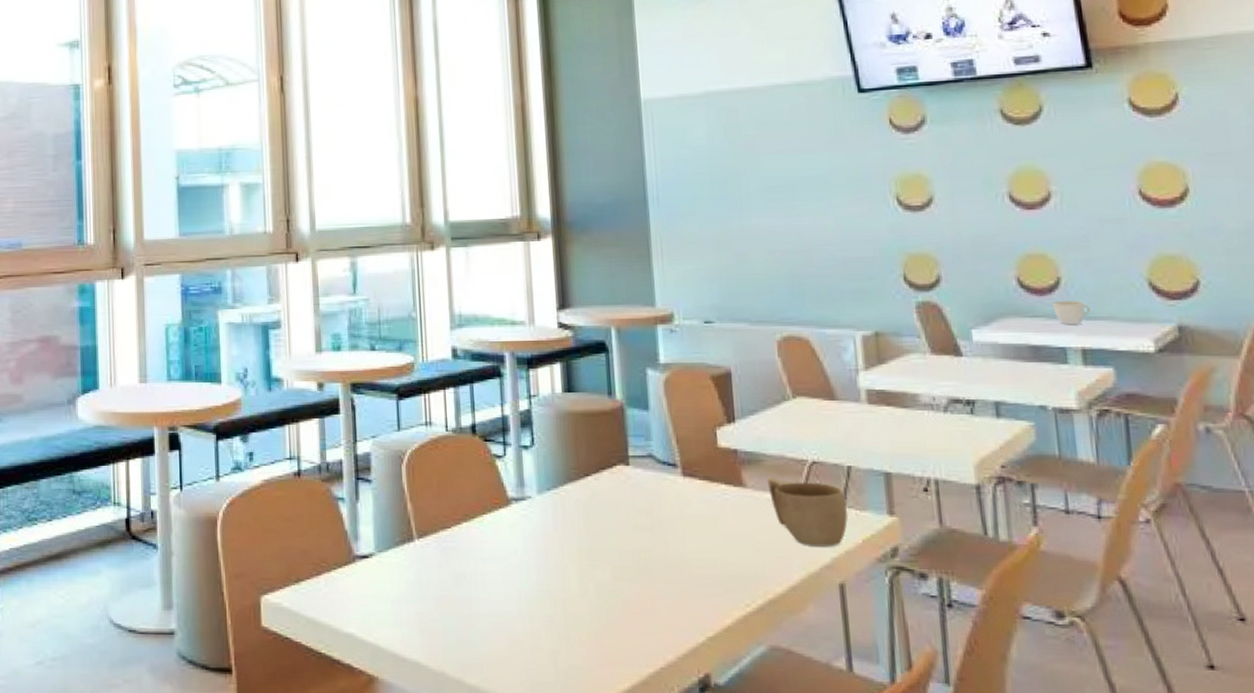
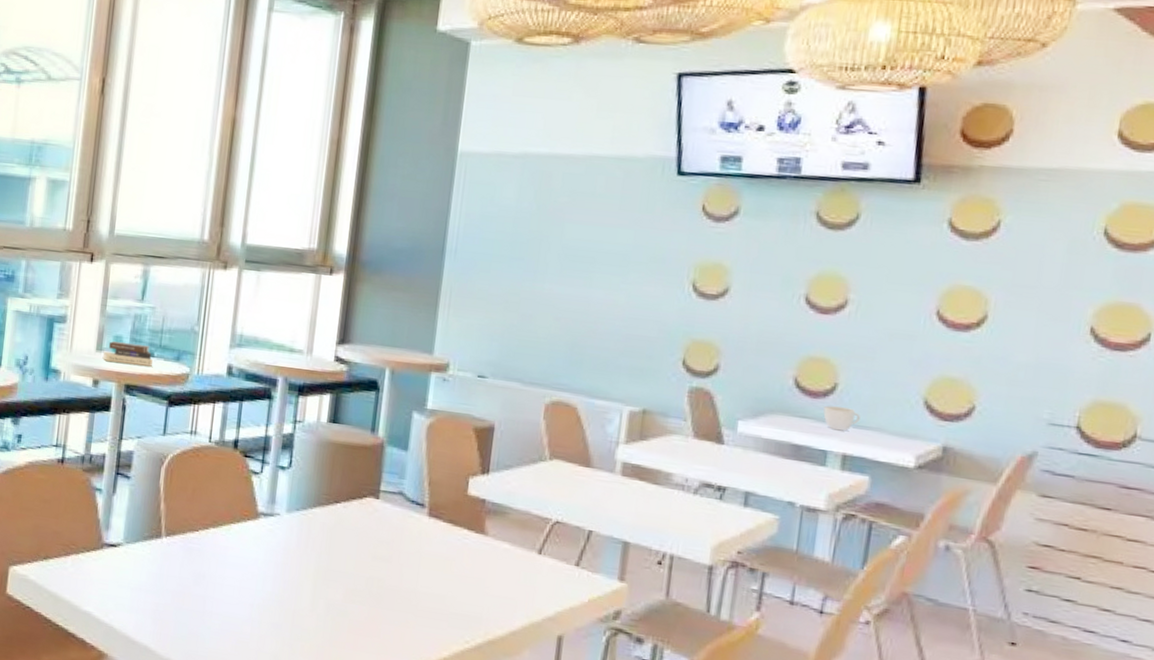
books: none [323,340,375,363] -> present [102,341,153,367]
cup: present [767,476,848,547] -> none [508,529,582,601]

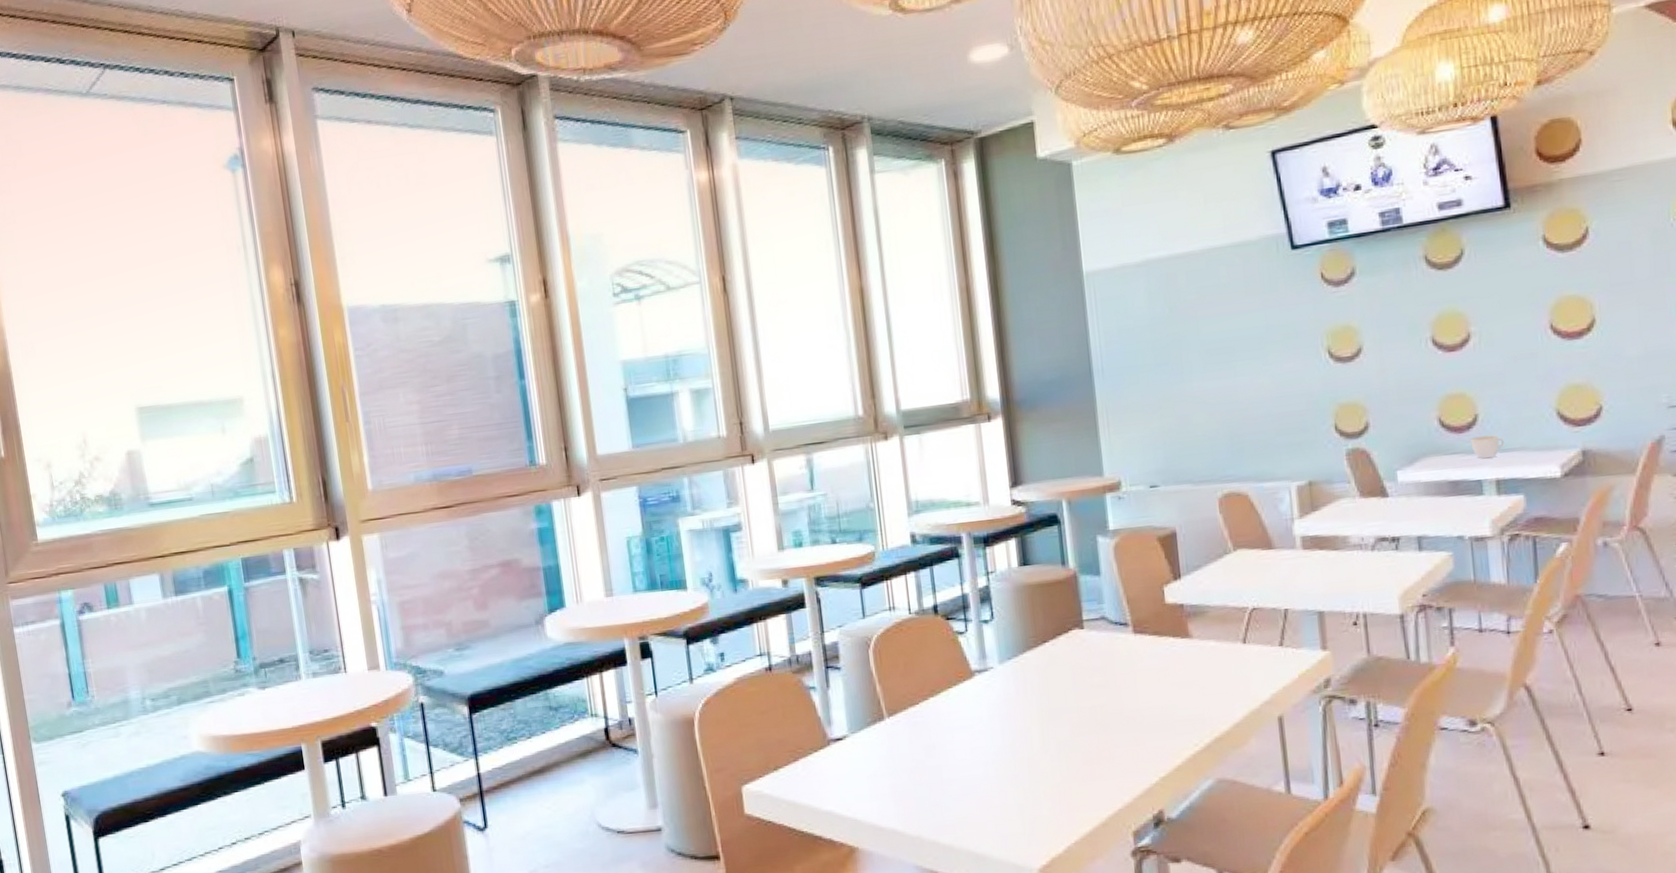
books: present [102,341,153,367] -> none [785,534,837,559]

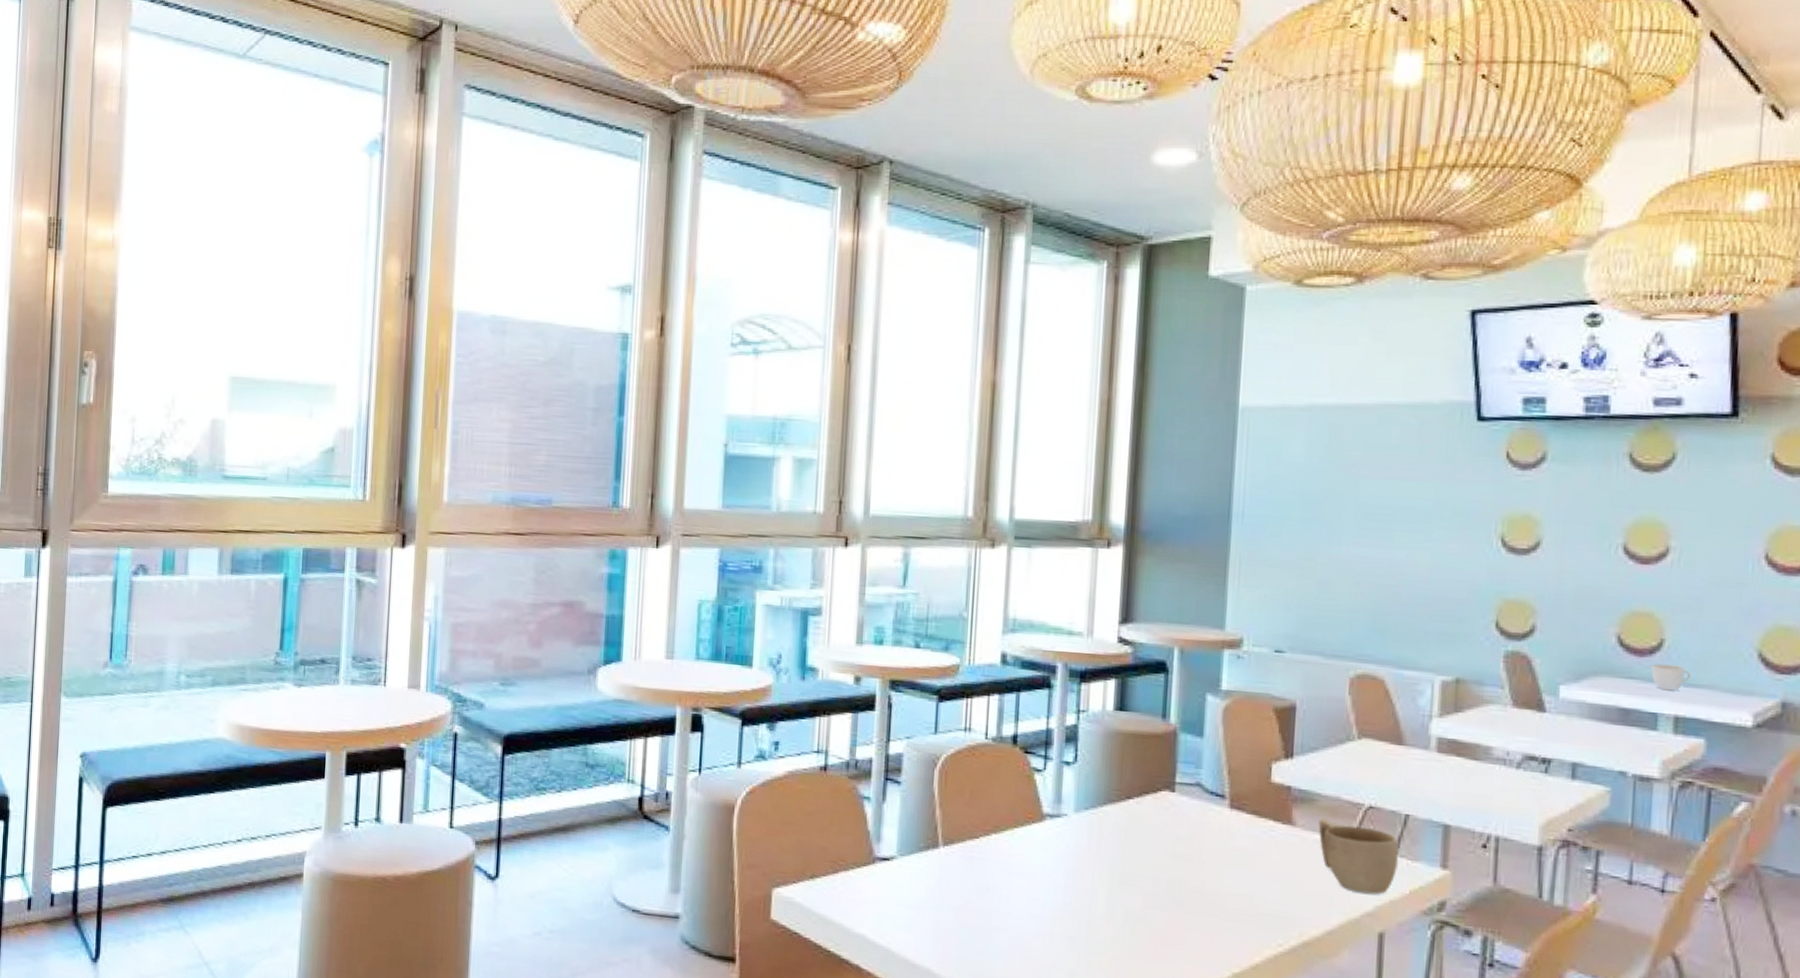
cup: none [1211,625,1285,686] -> present [1318,817,1400,894]

